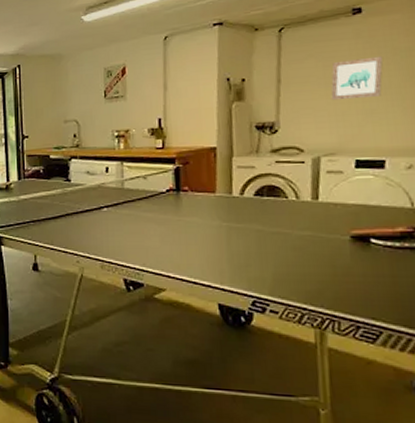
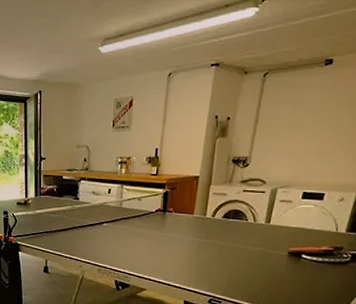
wall art: present [331,56,384,101] -> none [294,104,341,141]

